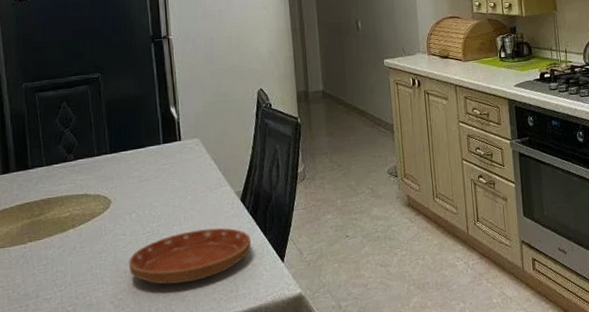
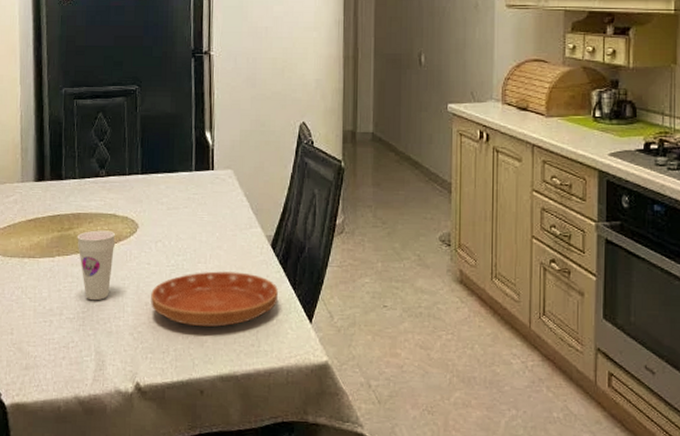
cup: none [48,210,89,279] -> present [77,230,116,301]

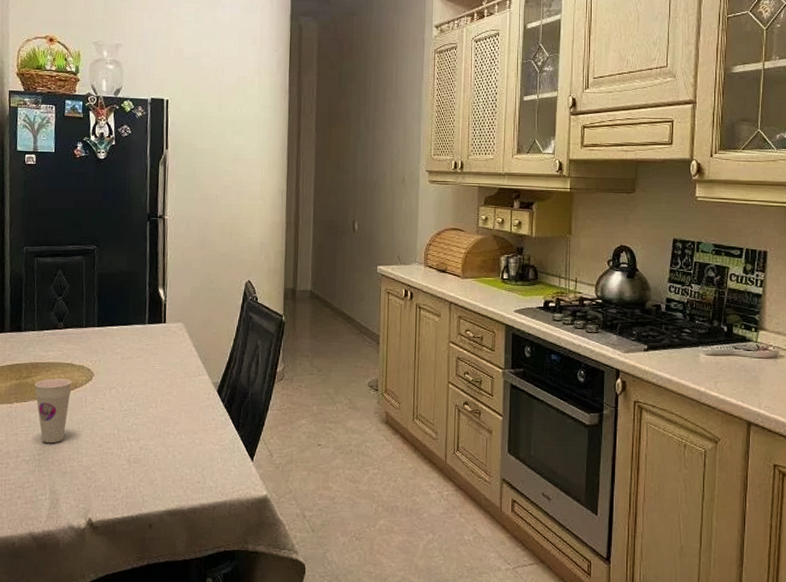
saucer: present [151,271,278,327] -> none [104,415,223,466]

